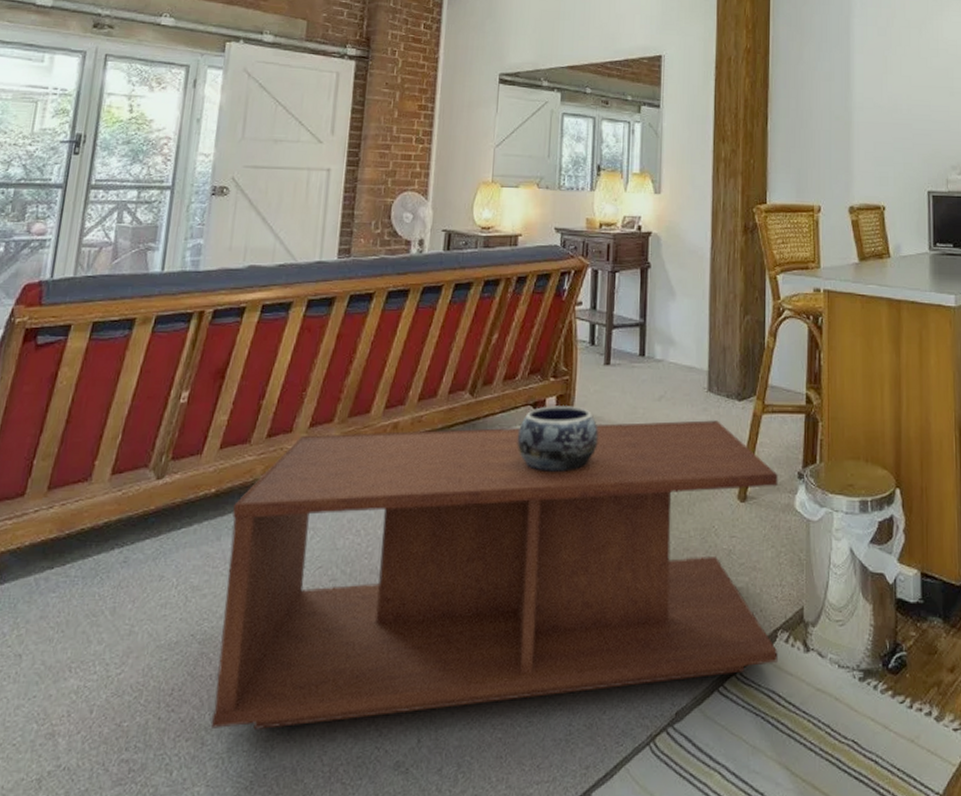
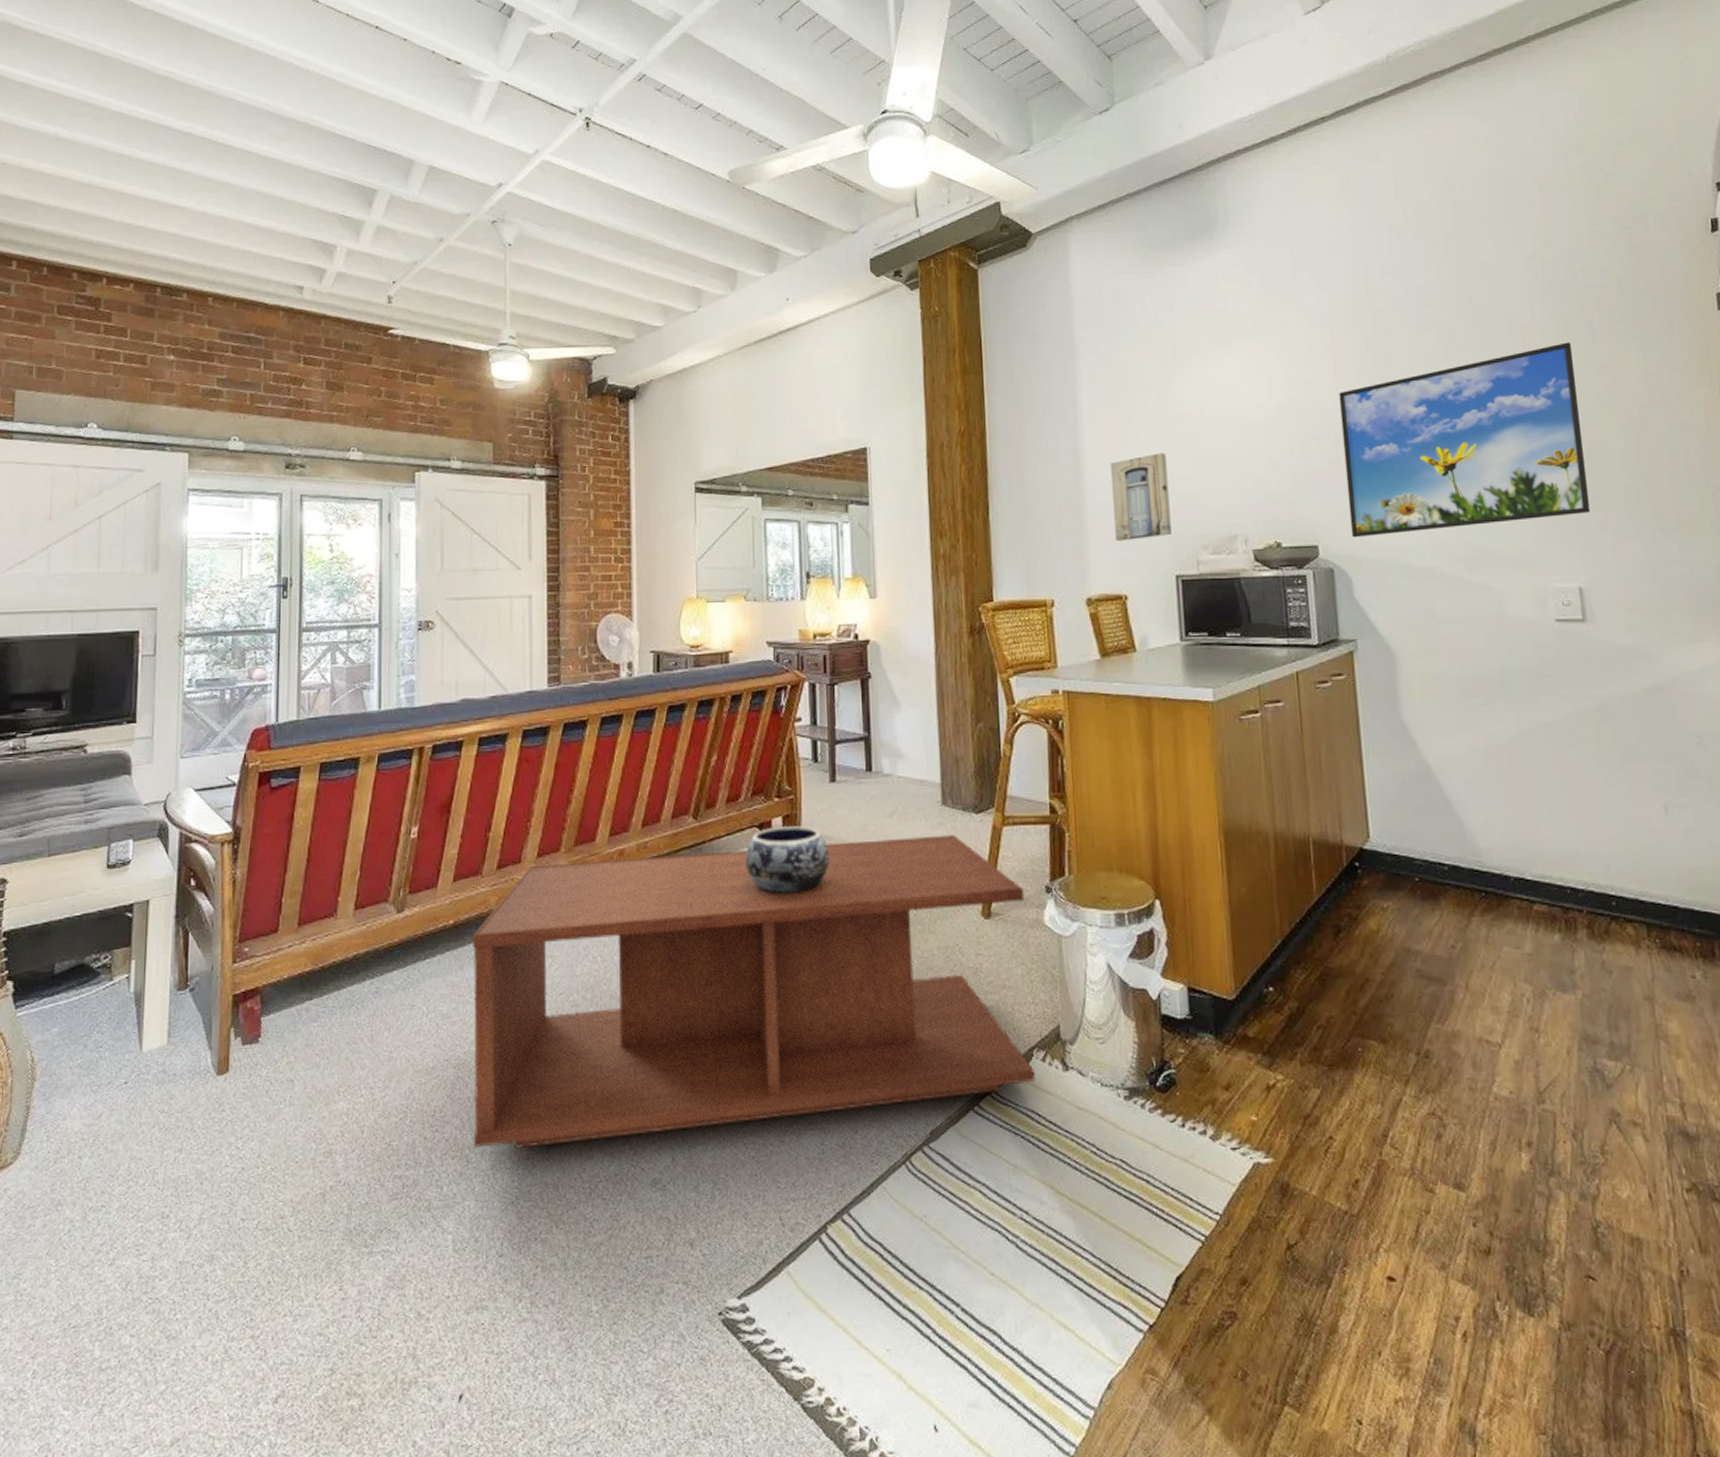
wall art: none [876,82,926,158] -> present [1110,453,1172,542]

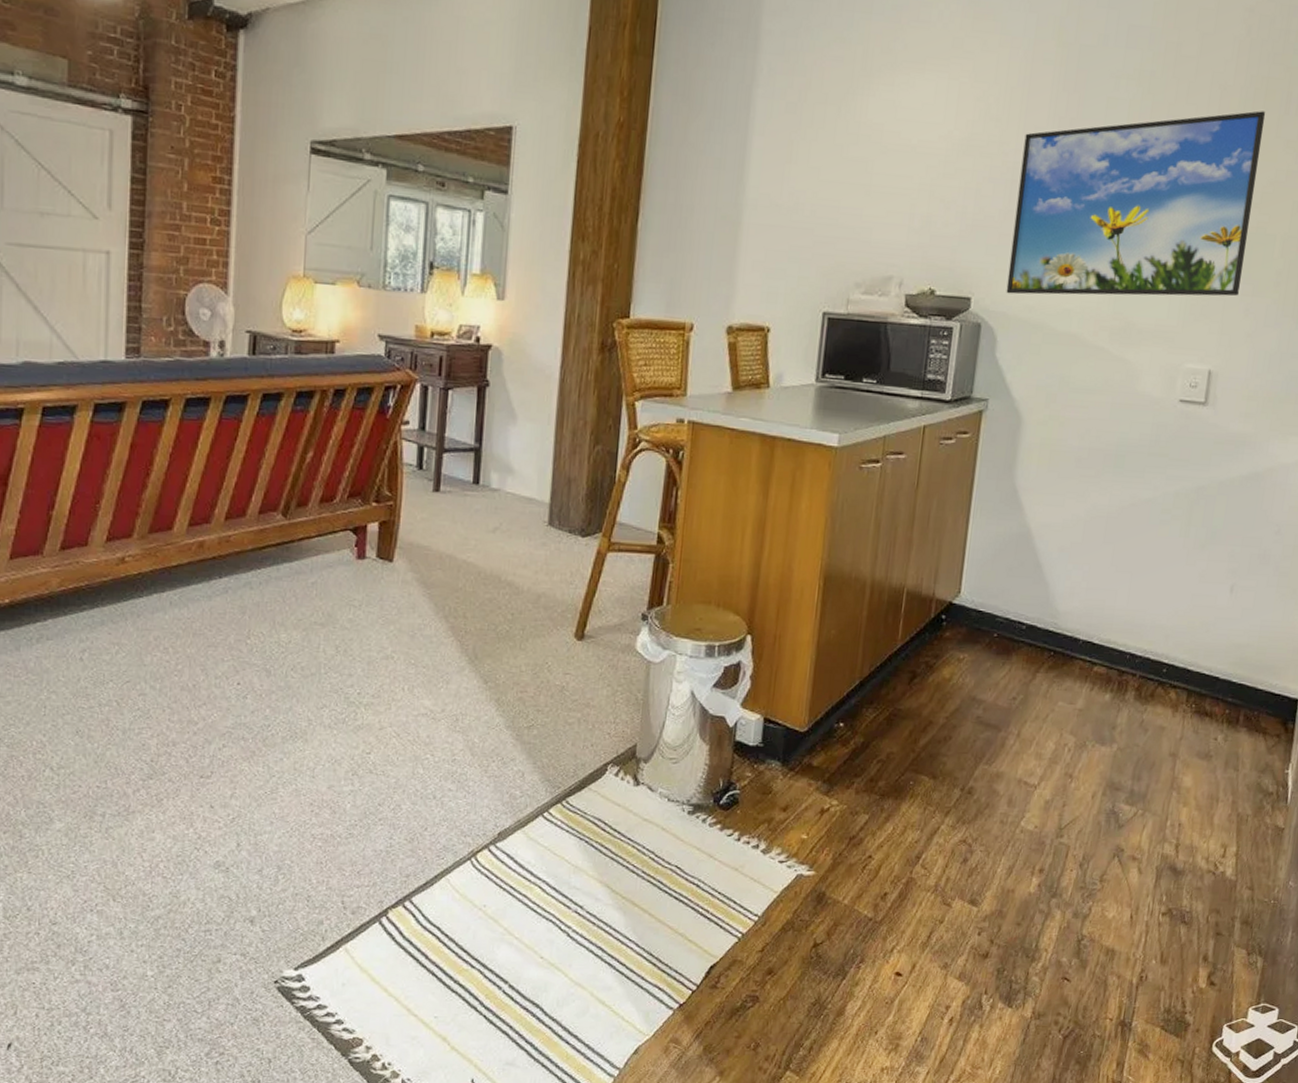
coffee table: present [471,835,1035,1148] -> none [27,549,620,827]
decorative bowl: present [745,826,829,895] -> none [335,532,425,602]
wall art: present [1110,453,1172,542] -> none [768,175,836,269]

